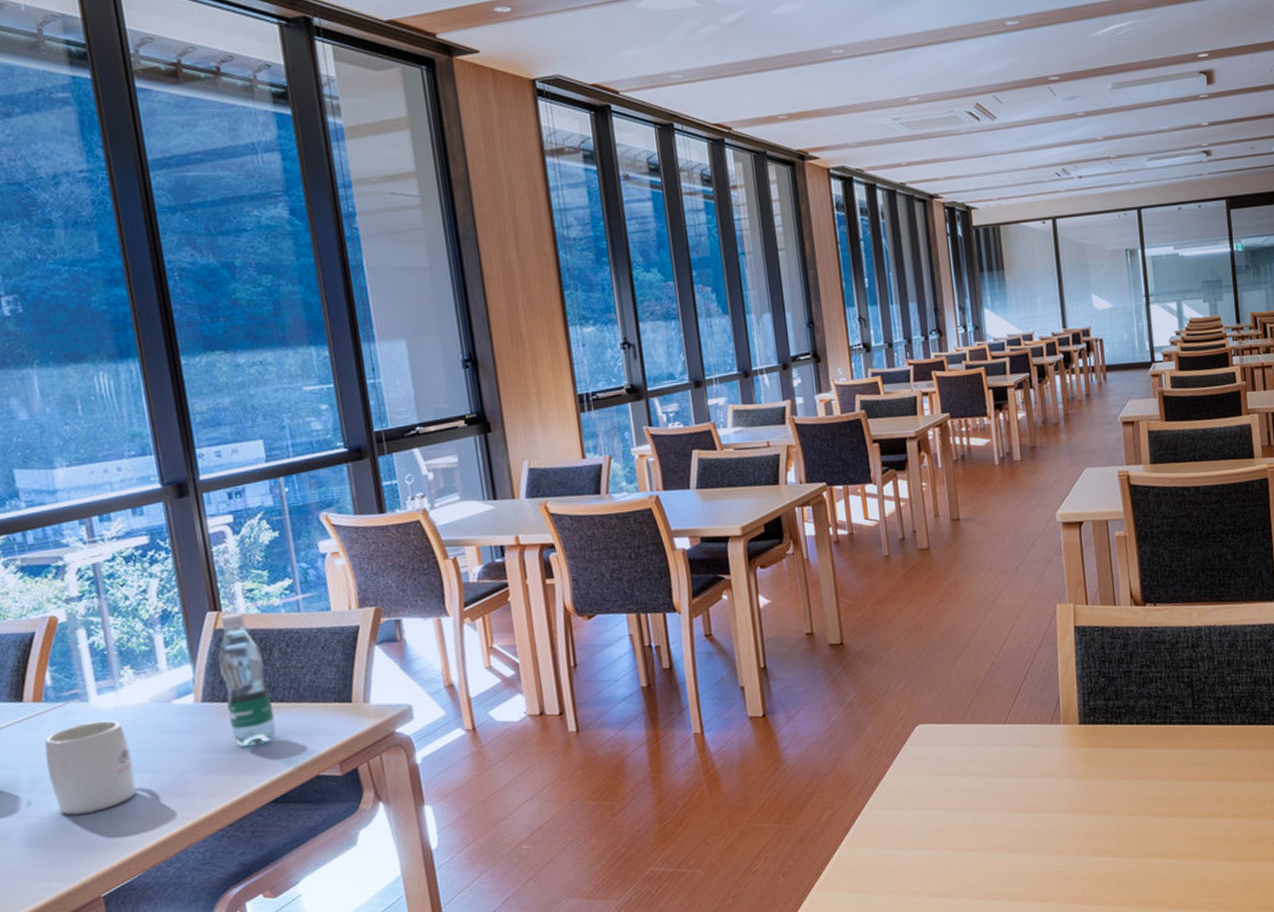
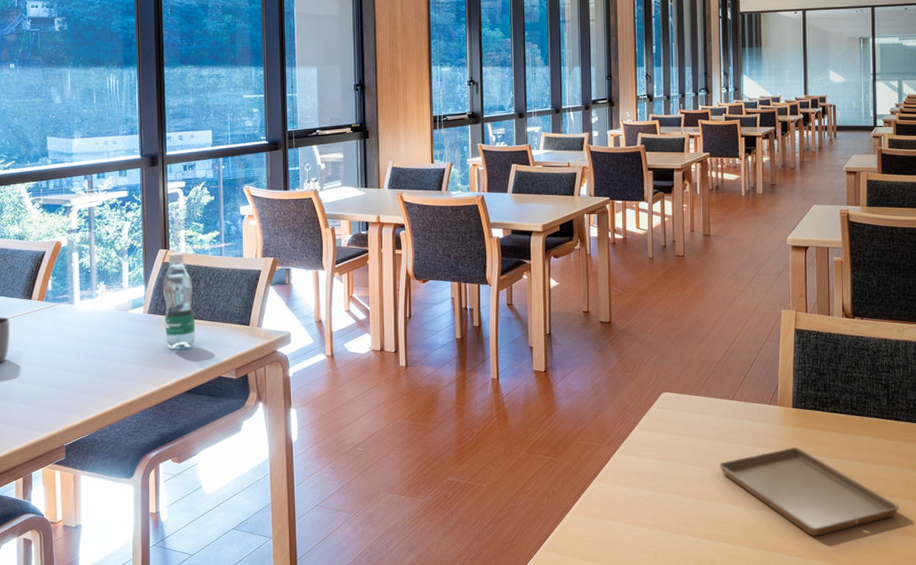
mug: present [44,720,137,815] -> none [40,319,97,384]
tray: none [994,772,1216,878] -> present [718,447,900,537]

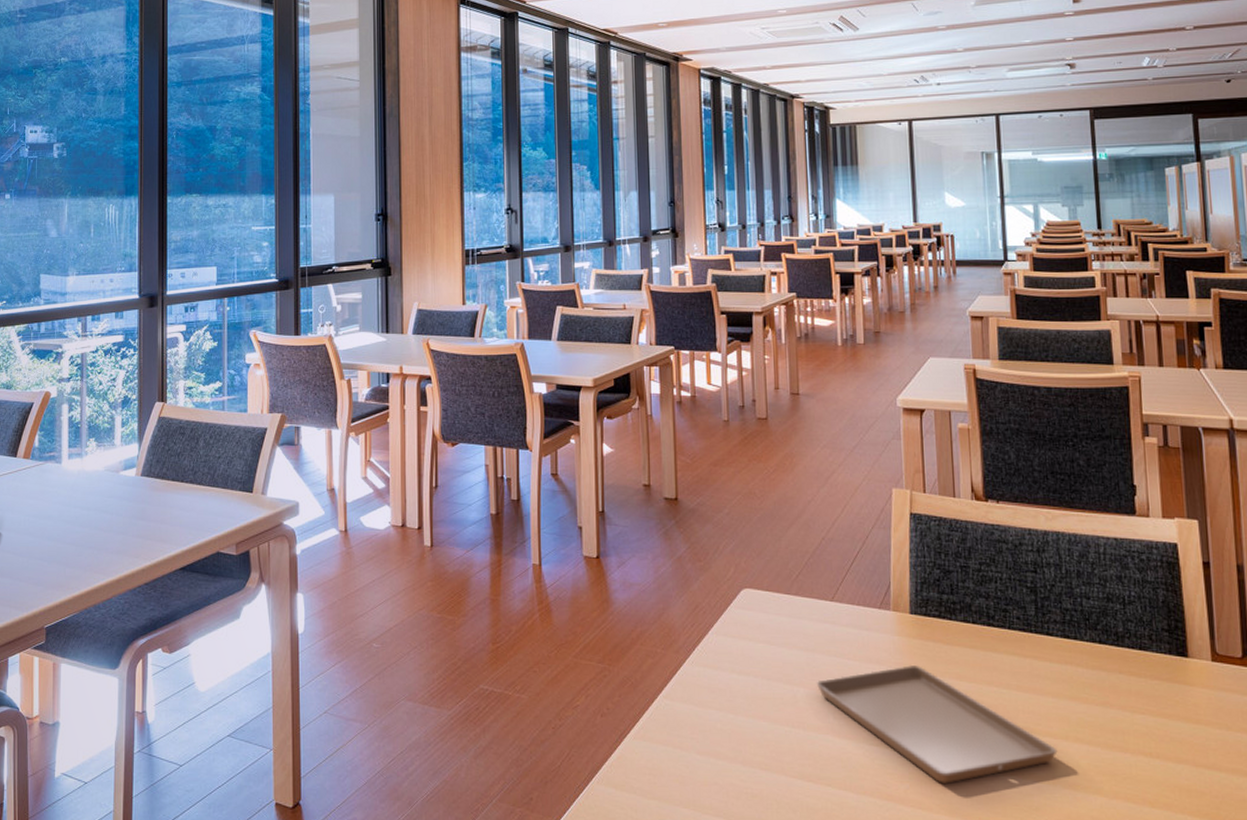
bottle: present [163,252,196,350] -> none [158,406,193,519]

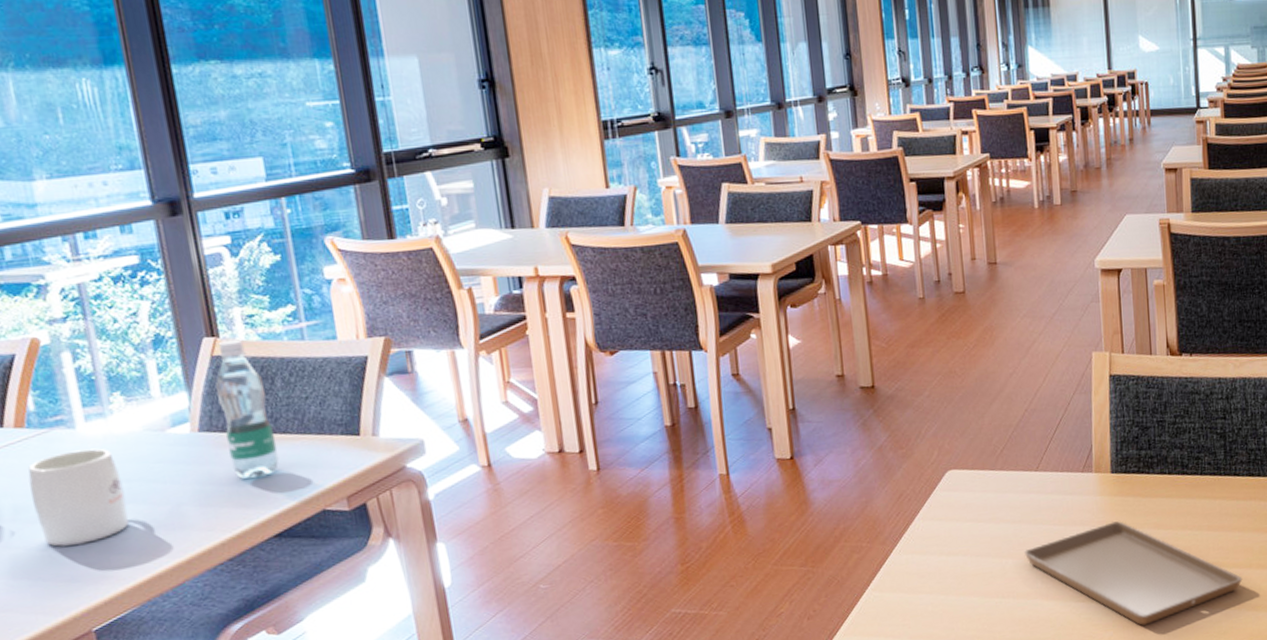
mug: none [24,481,84,555] -> present [28,448,129,547]
bottle: none [158,406,193,519] -> present [215,339,279,480]

